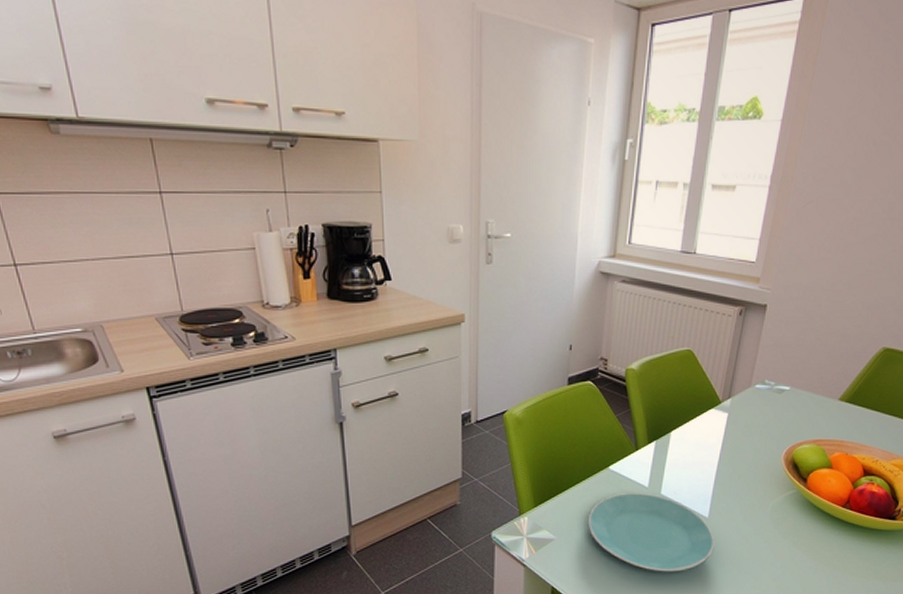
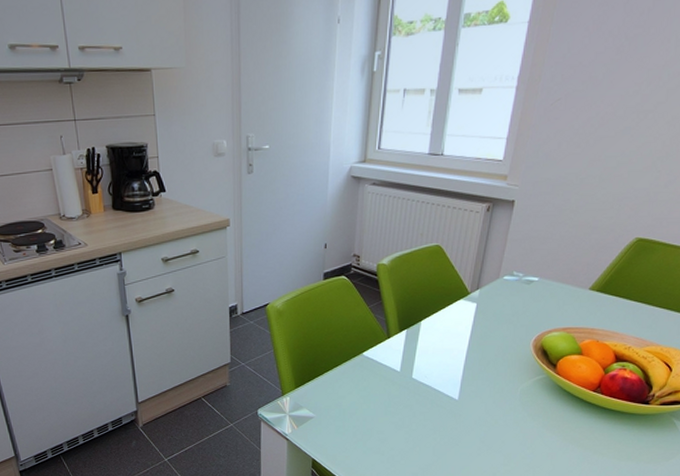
plate: present [587,493,715,572] -> none [344,377,465,448]

